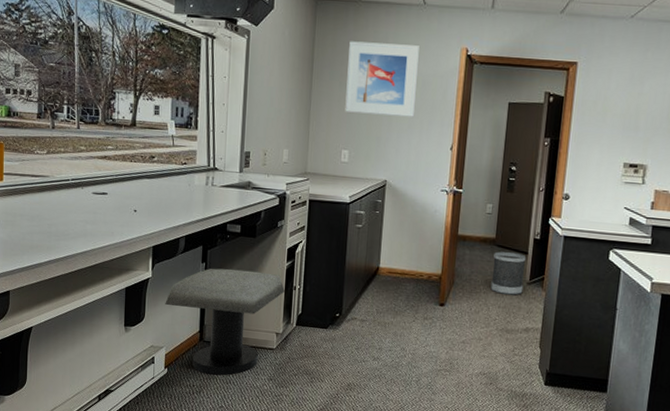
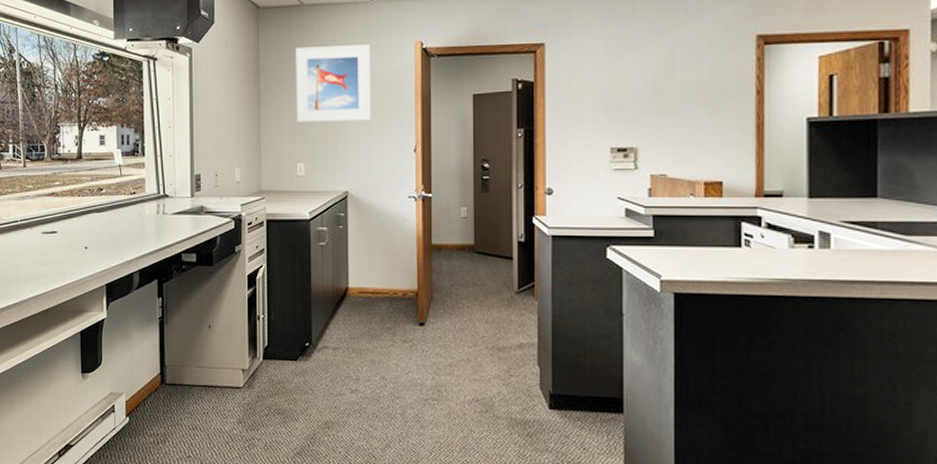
stool: present [165,268,285,376] -> none [122,302,248,421]
wastebasket: present [490,251,527,295] -> none [474,259,512,307]

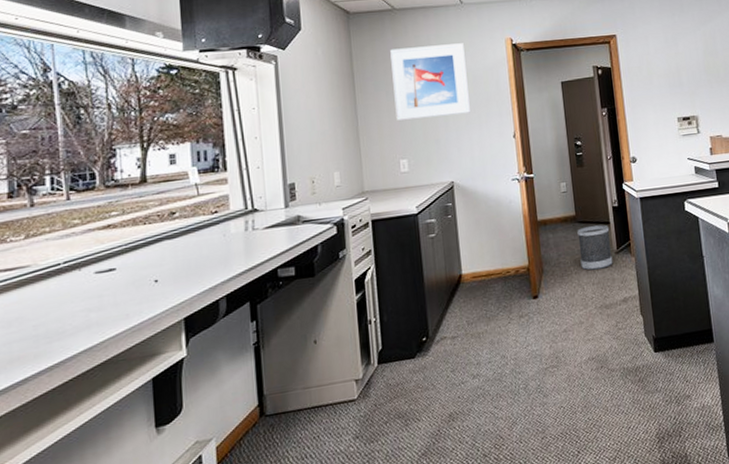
wastebasket: none [474,259,512,307] -> present [577,224,613,271]

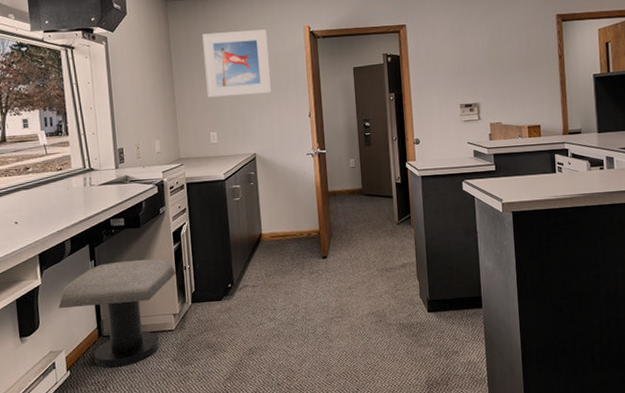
stool: none [208,312,359,456] -> present [58,258,176,368]
wastebasket: present [577,224,613,271] -> none [363,198,394,238]

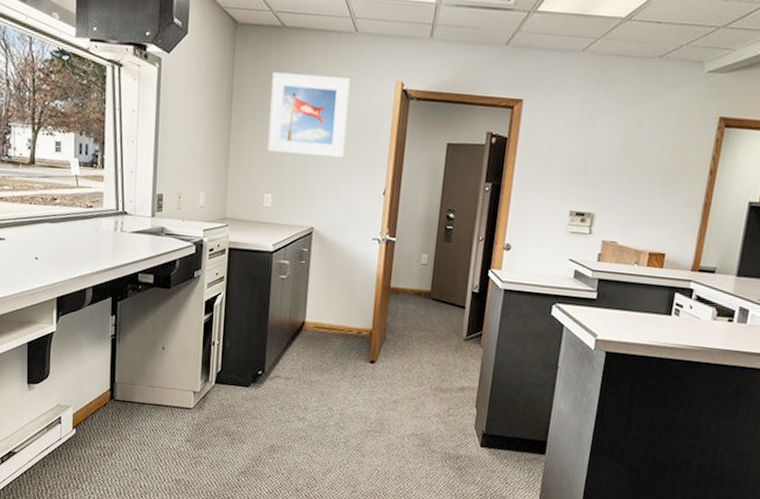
stool: present [58,258,176,368] -> none [72,321,203,437]

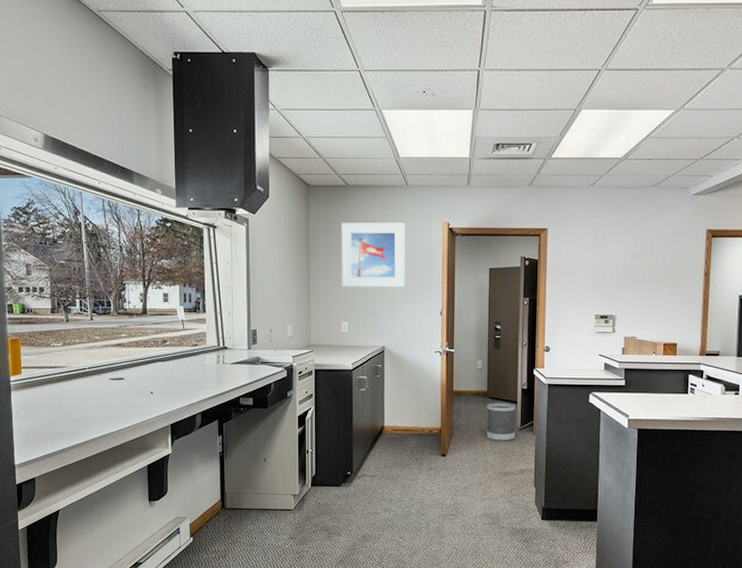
wastebasket: none [424,305,464,352] -> present [486,403,516,441]

